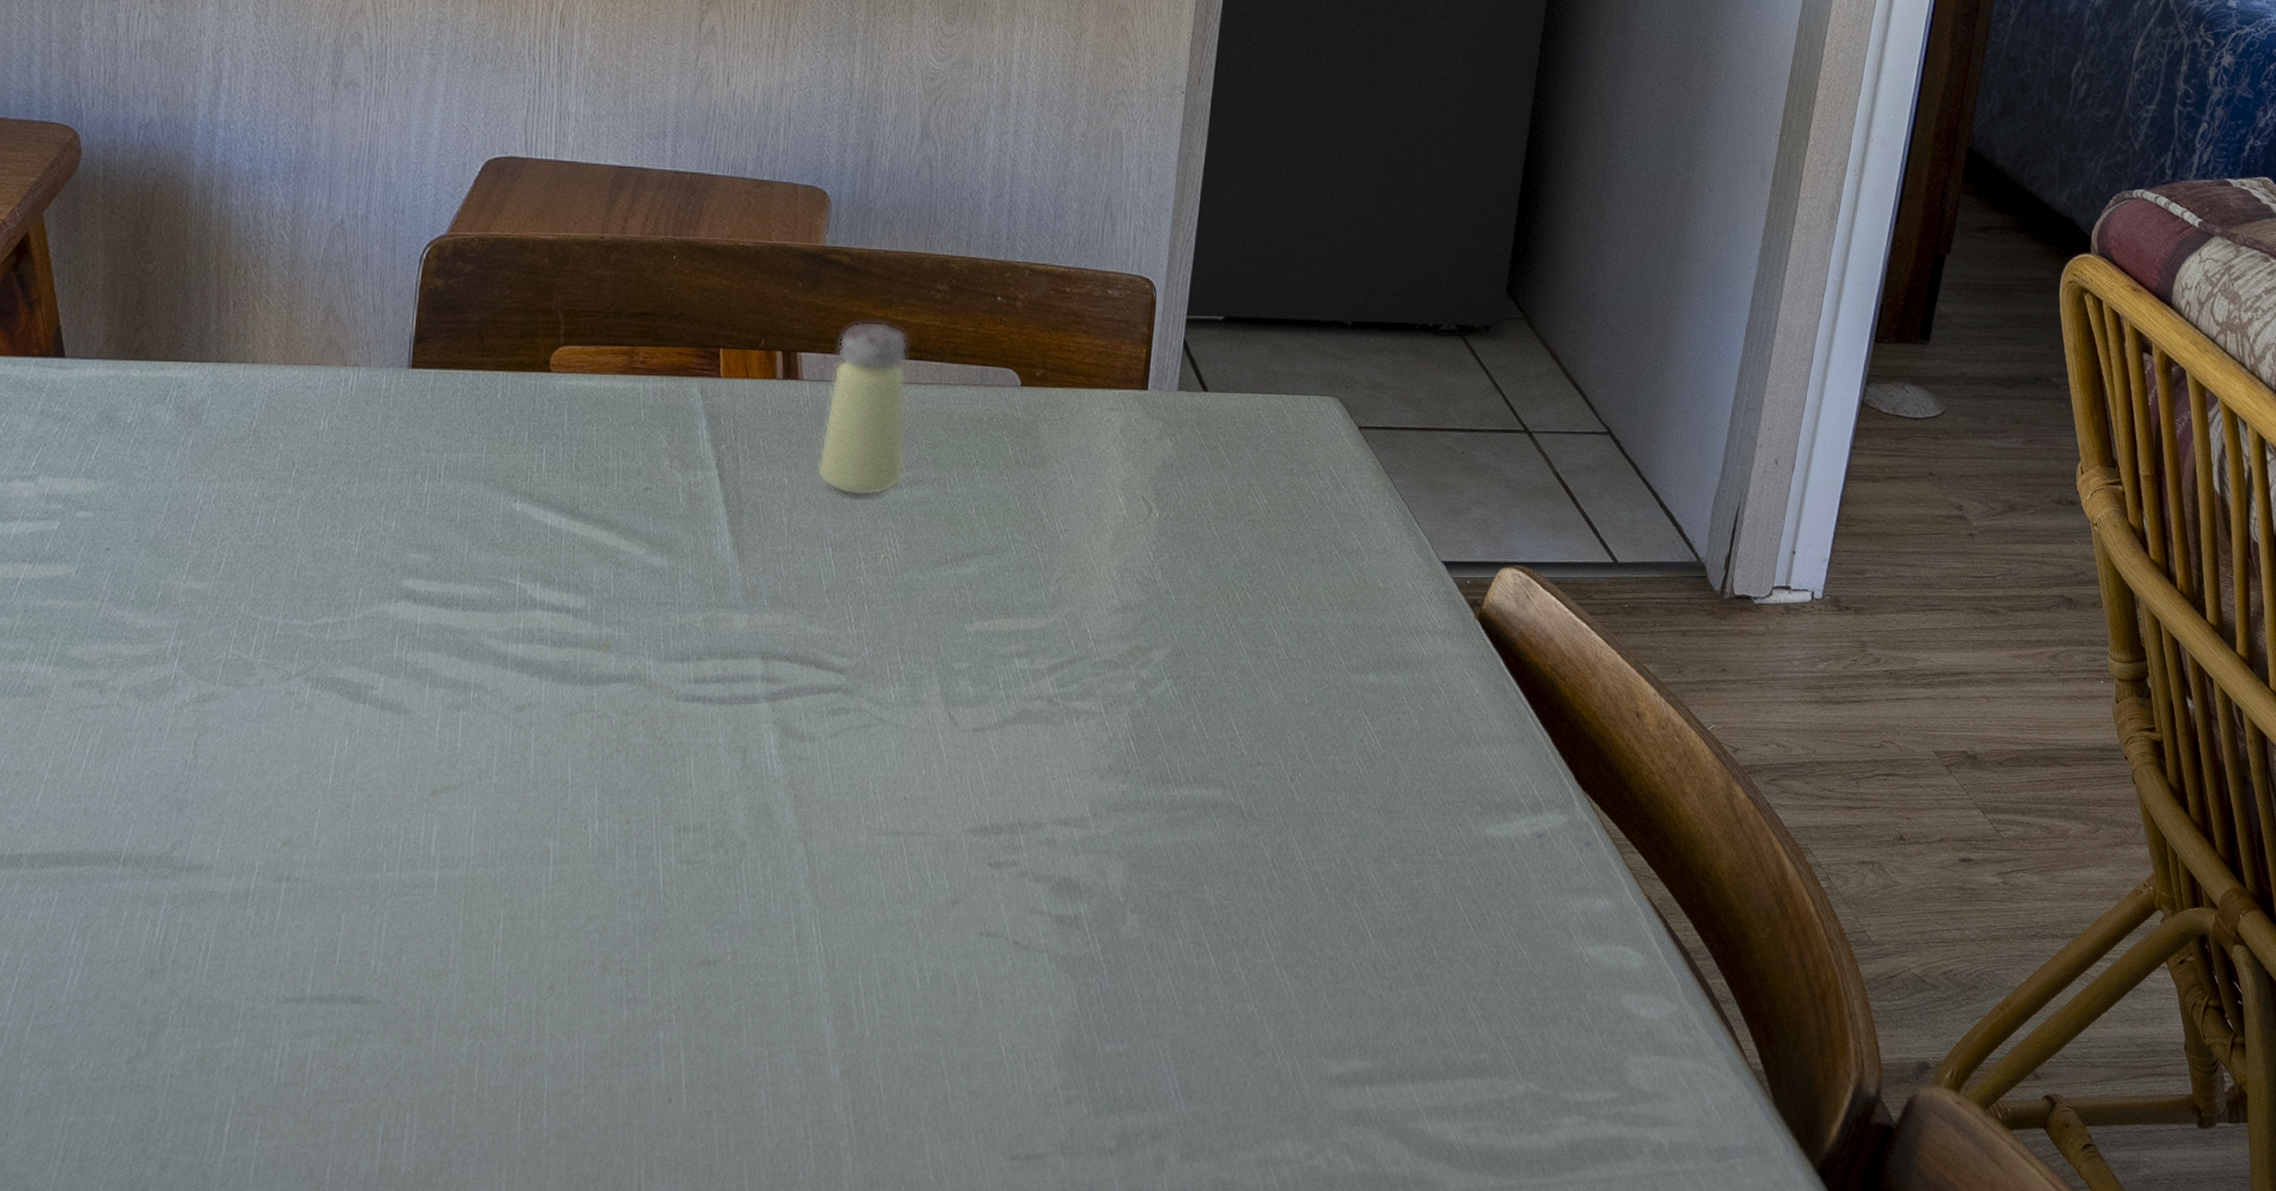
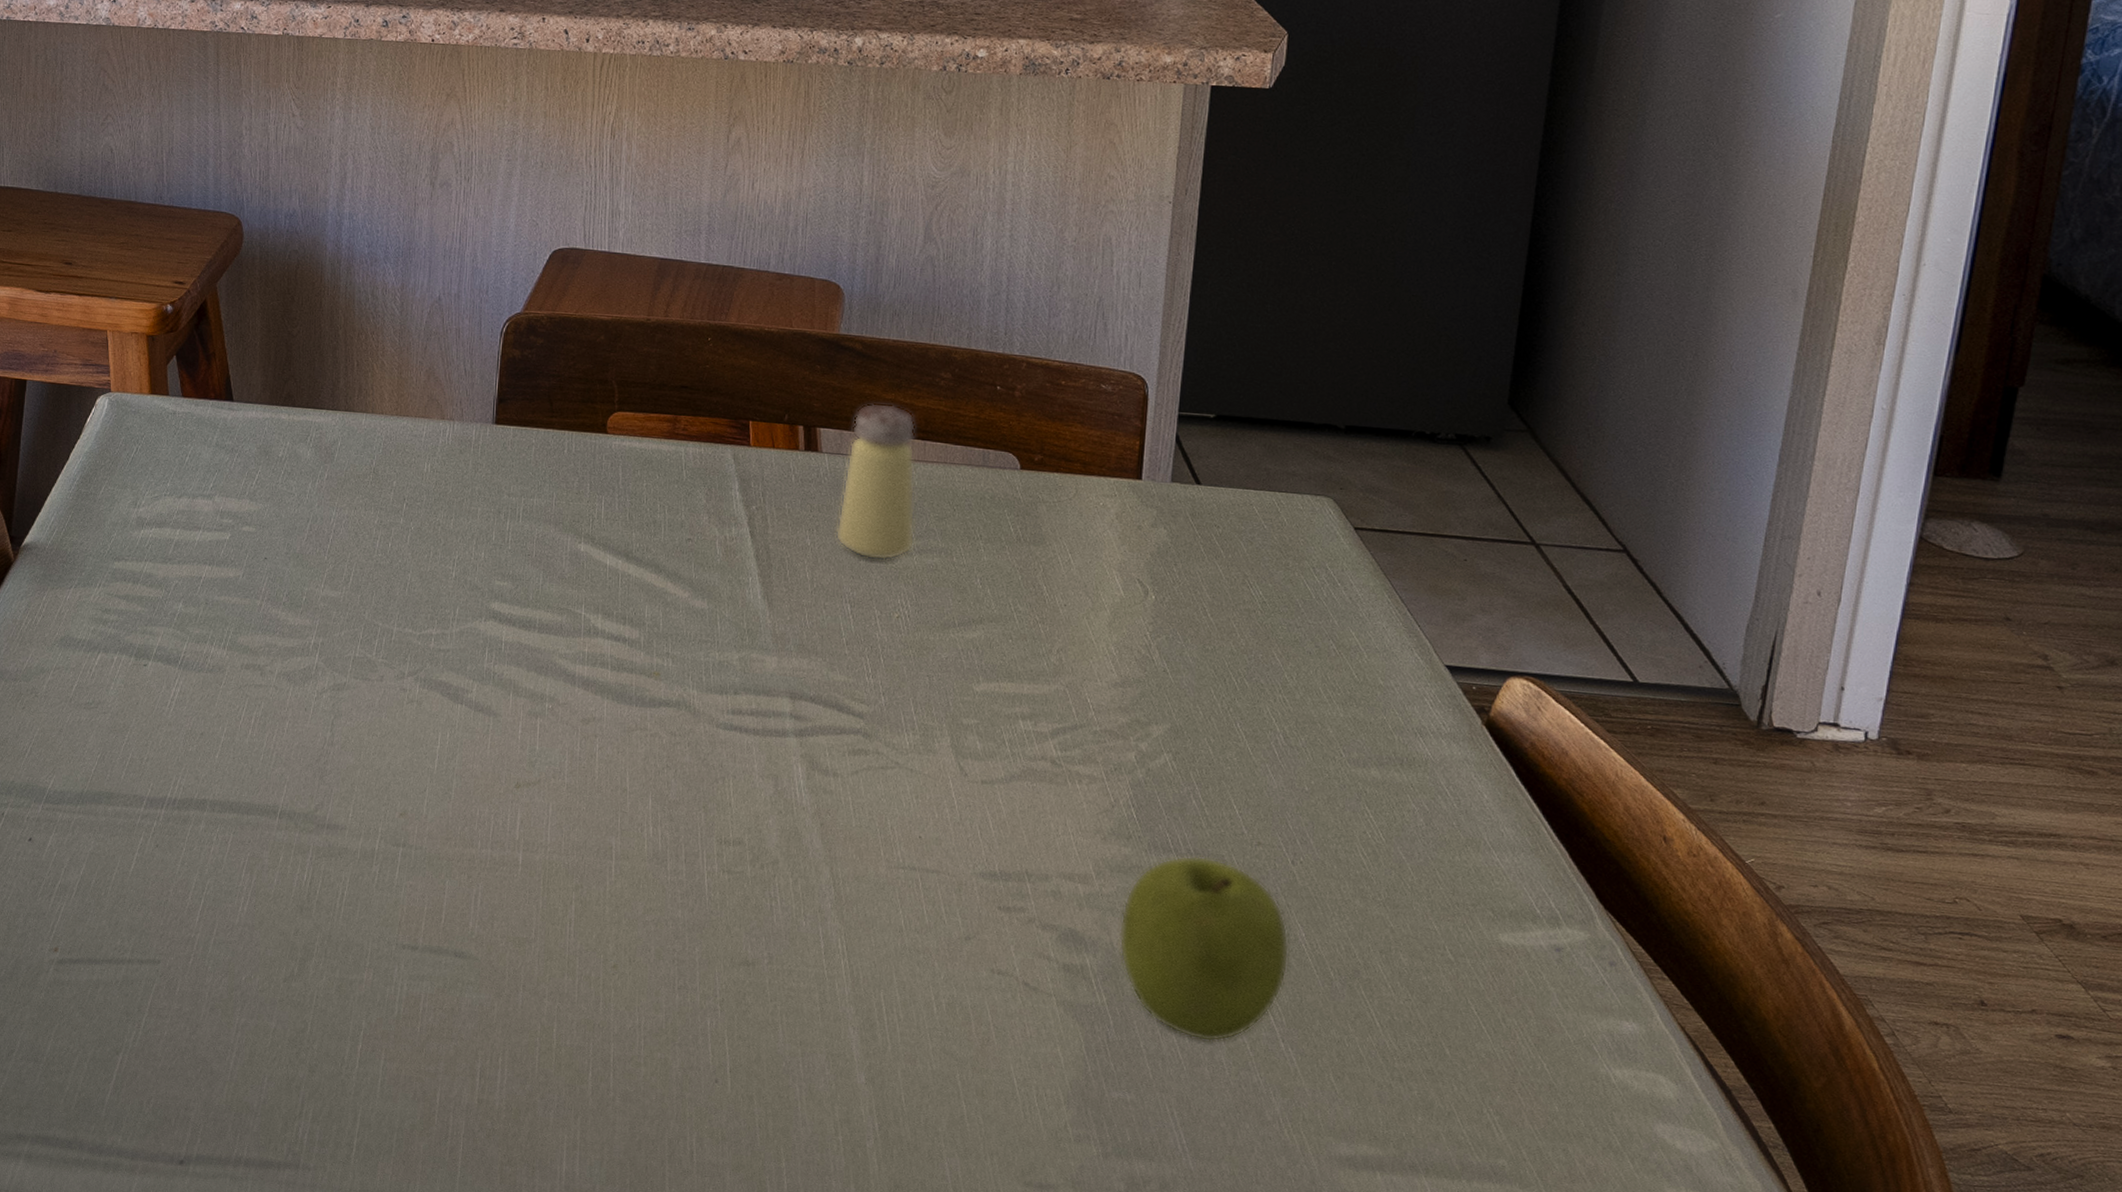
fruit: none [1114,783,1287,978] -> present [1119,855,1290,1043]

